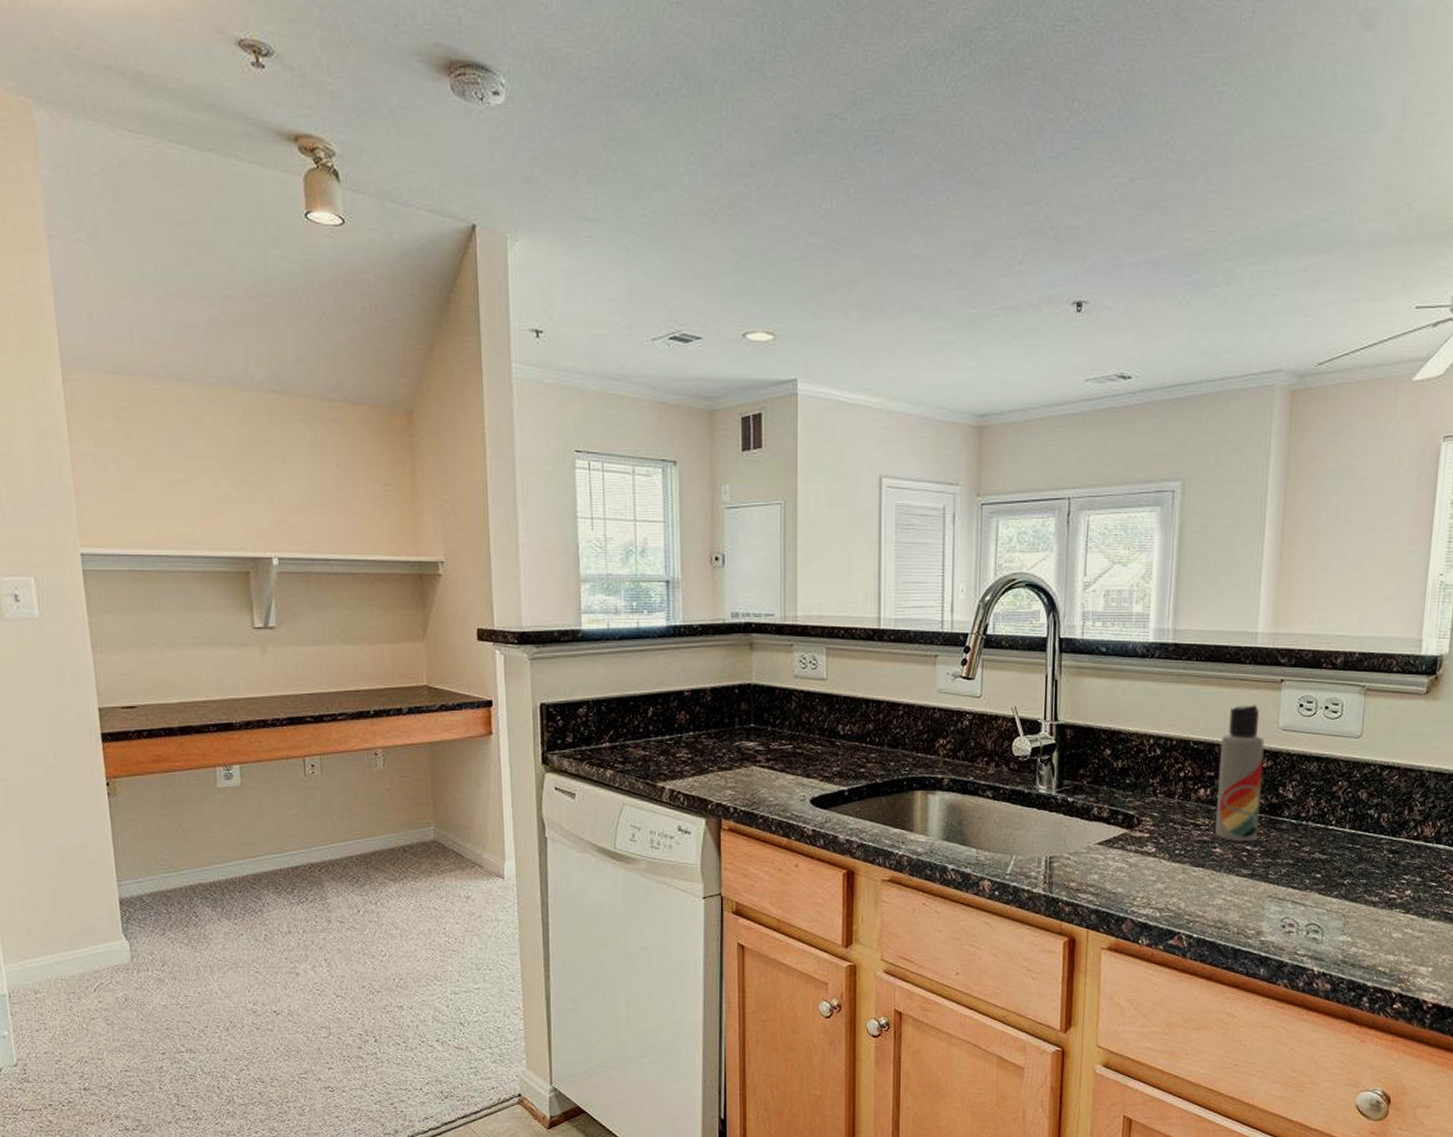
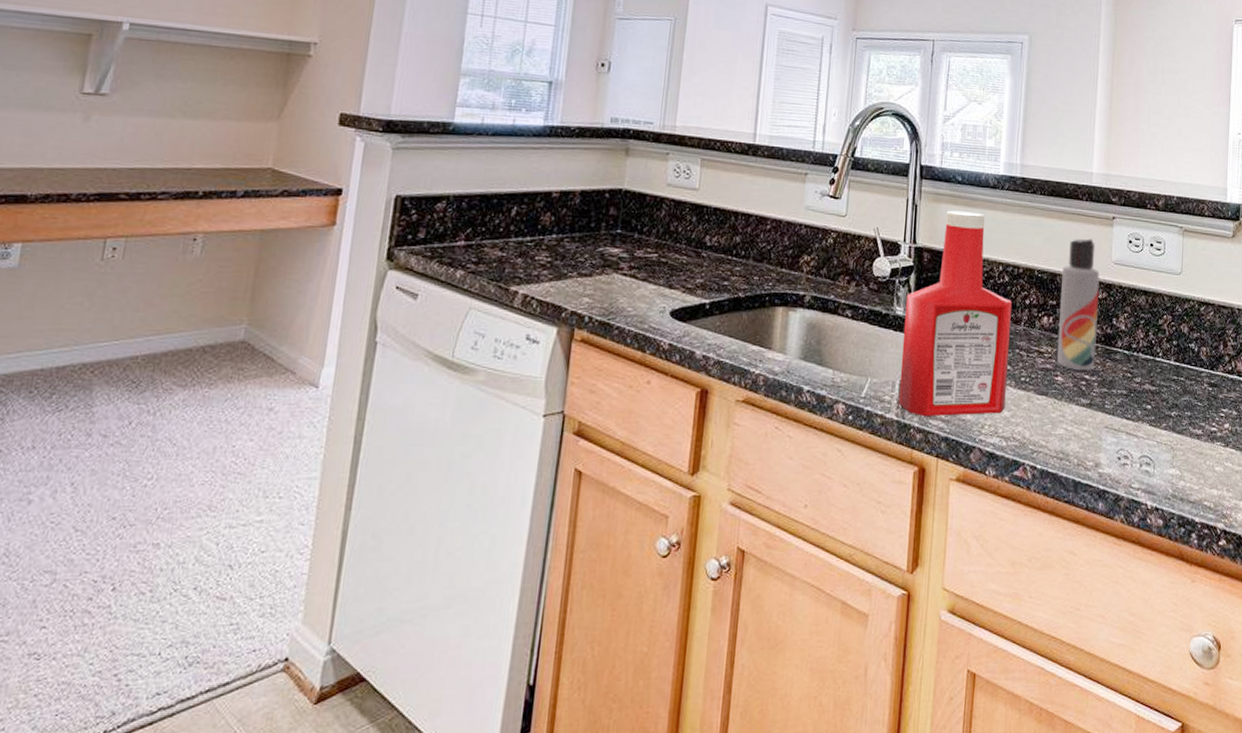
ketchup bottle: none [1045,684,1164,891] -> present [898,210,1012,417]

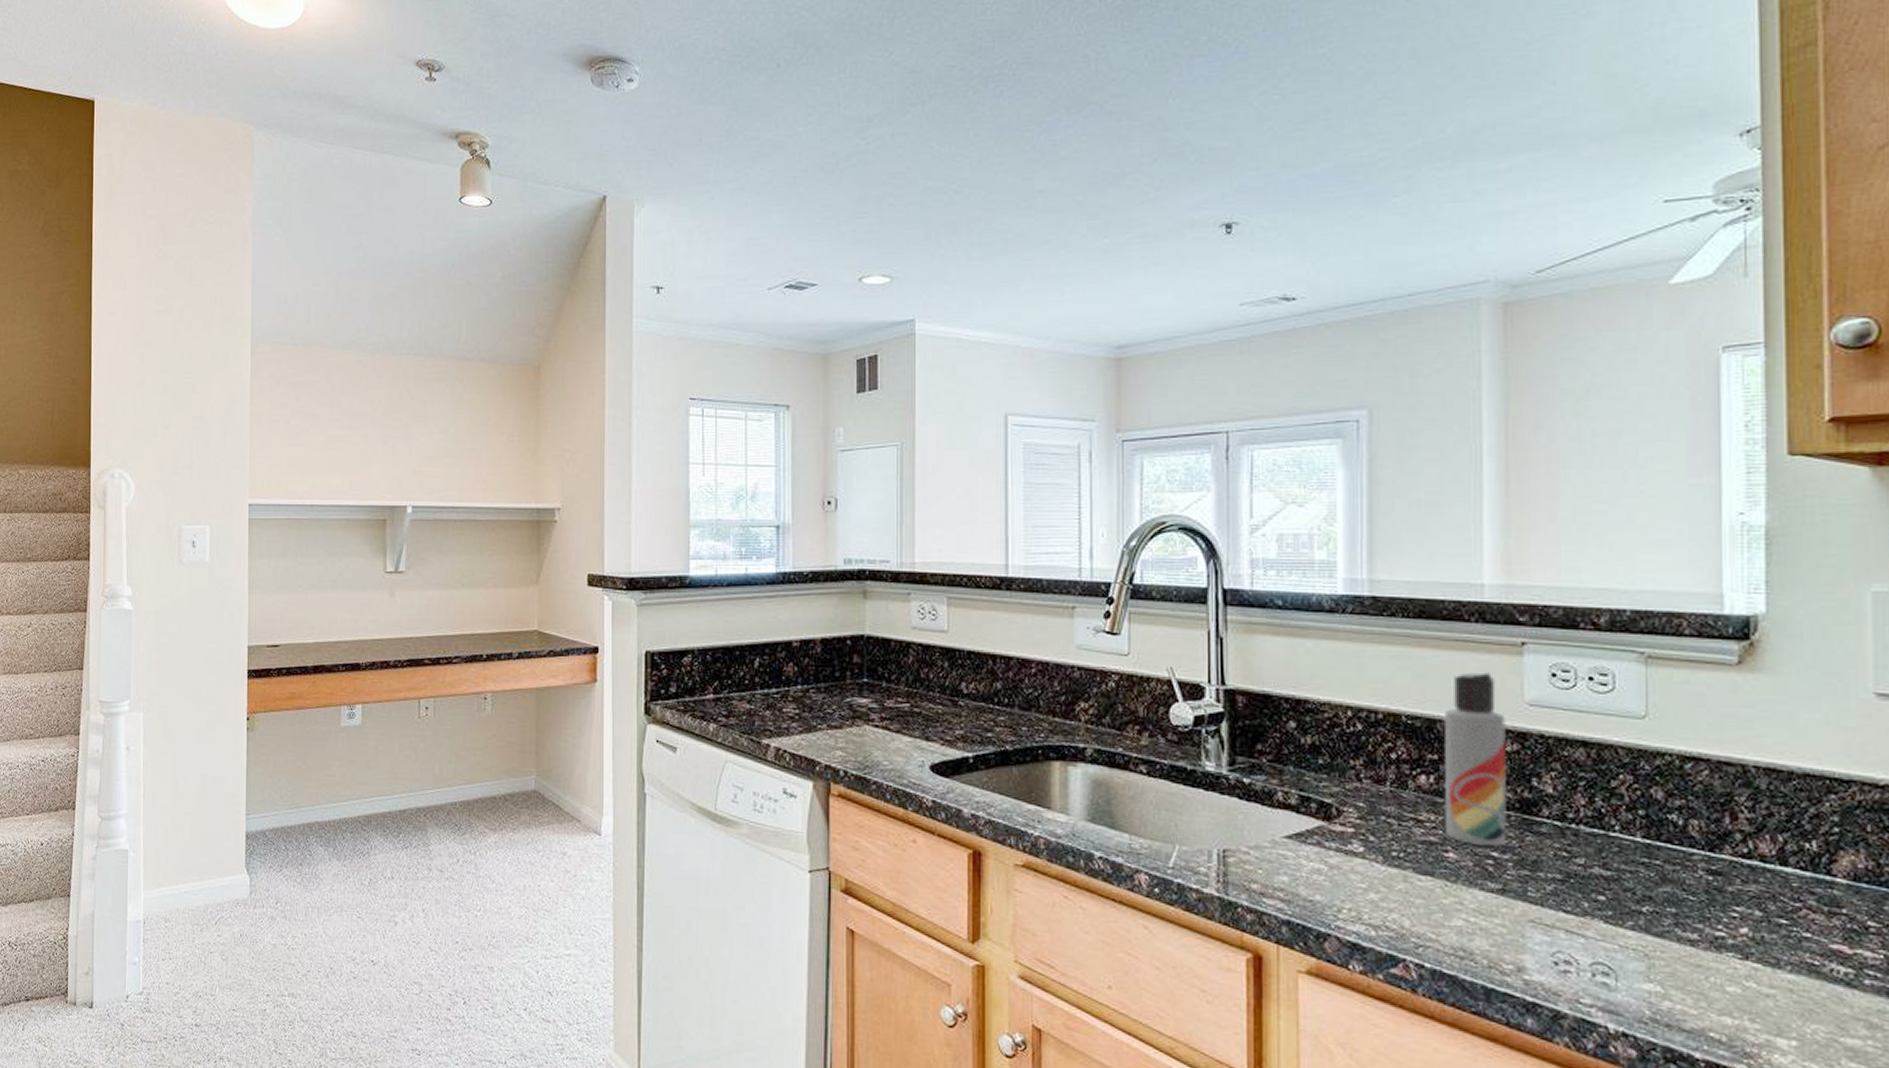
ketchup bottle: present [898,210,1012,417] -> none [1217,643,1370,896]

